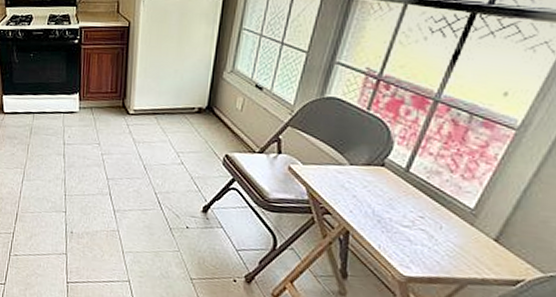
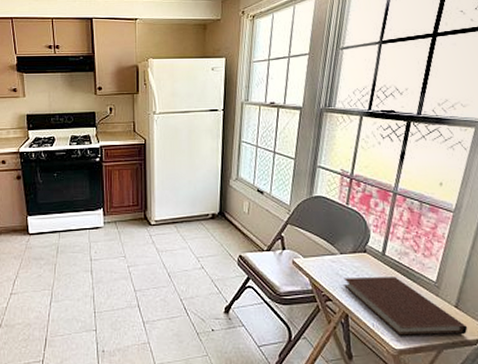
notebook: none [347,191,508,273] -> present [343,276,468,337]

